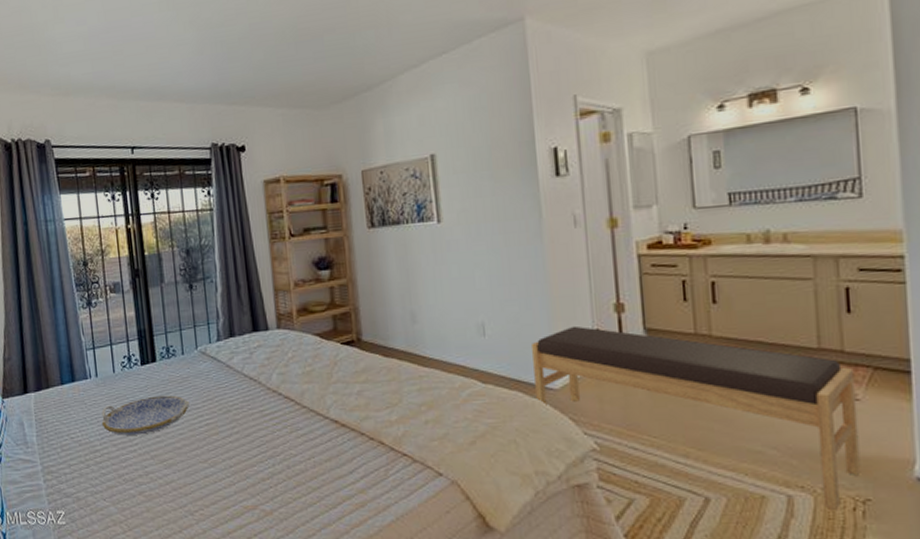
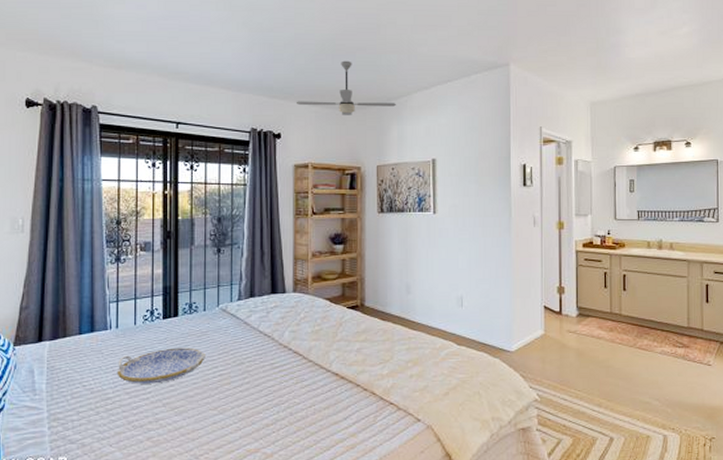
ceiling fan: none [258,46,378,115] -> present [295,60,396,115]
bench: present [532,325,861,510] -> none [497,302,710,446]

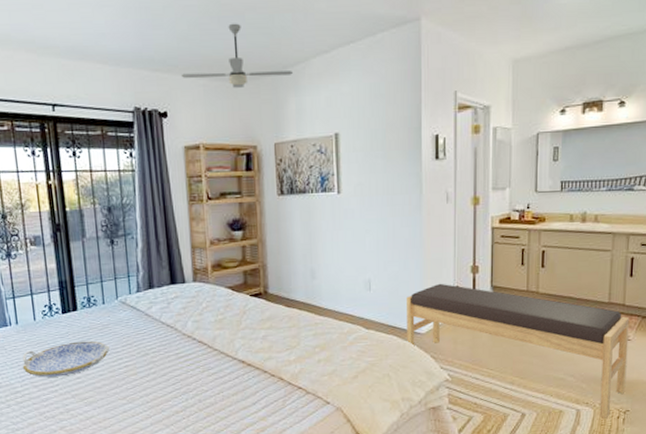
bench: none [497,302,710,446] -> present [407,283,630,418]

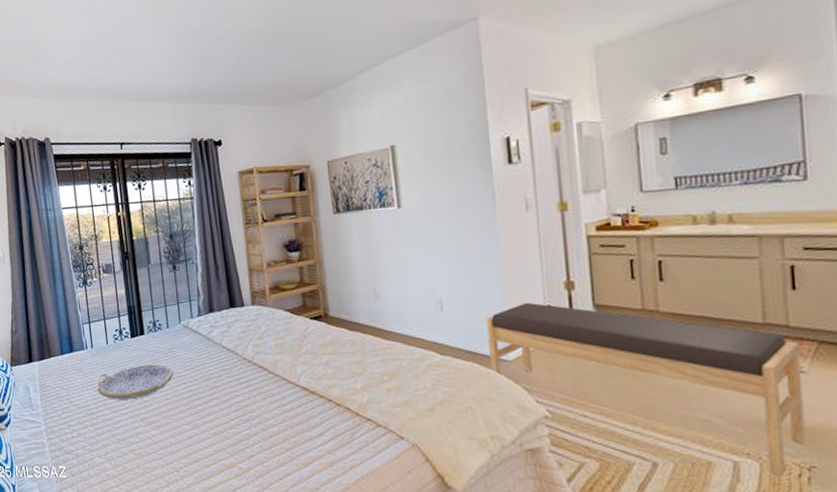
ceiling fan: present [181,23,293,88] -> none [233,49,342,111]

